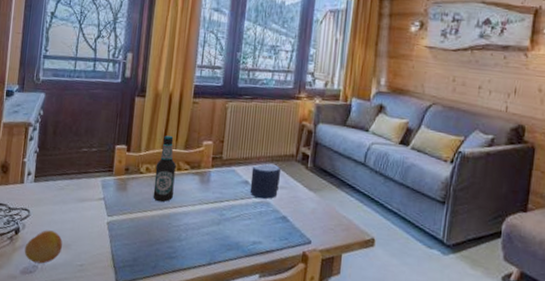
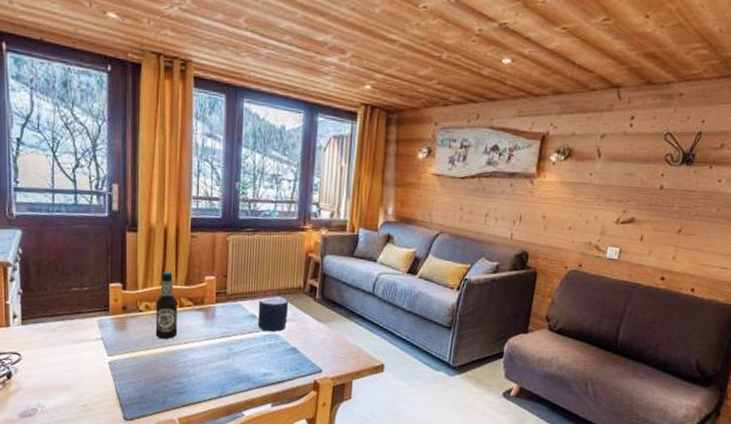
fruit: present [24,230,62,264] -> none [20,373,61,407]

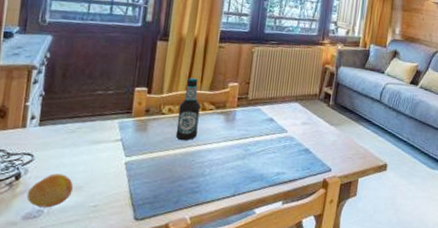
fruit: none [20,373,61,407] -> present [26,173,73,208]
candle: present [257,297,288,332] -> none [274,103,304,134]

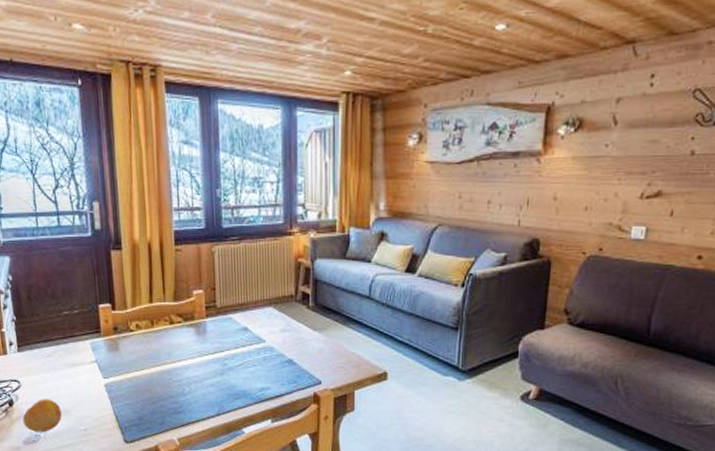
bottle: present [175,78,201,141] -> none [146,289,171,359]

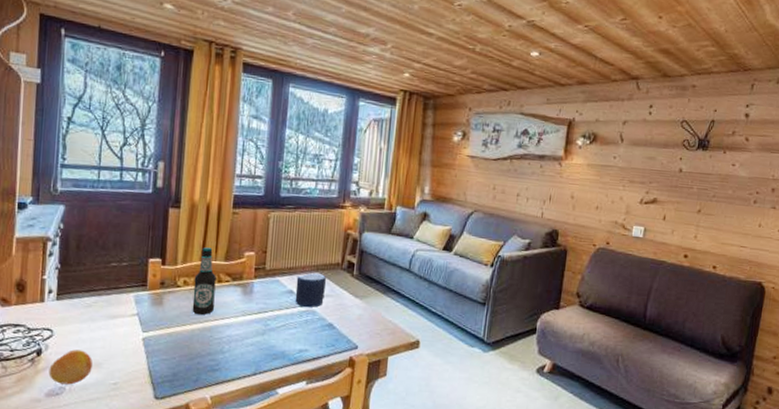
bottle: none [146,289,171,359] -> present [192,247,216,316]
candle: none [250,308,281,345] -> present [295,273,326,308]

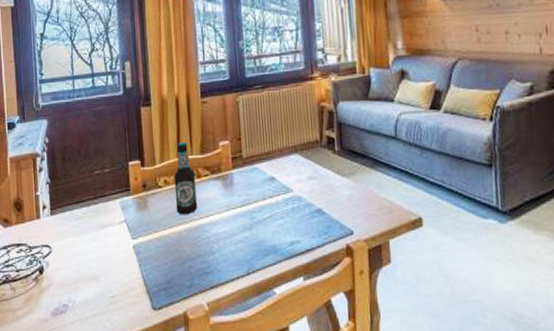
fruit: present [48,349,92,385] -> none [52,264,90,302]
candle: present [295,273,326,308] -> none [275,155,308,194]

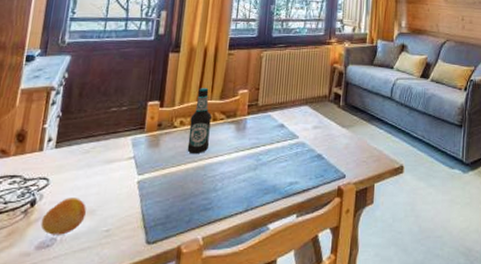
fruit: none [52,264,90,302] -> present [40,198,86,235]

